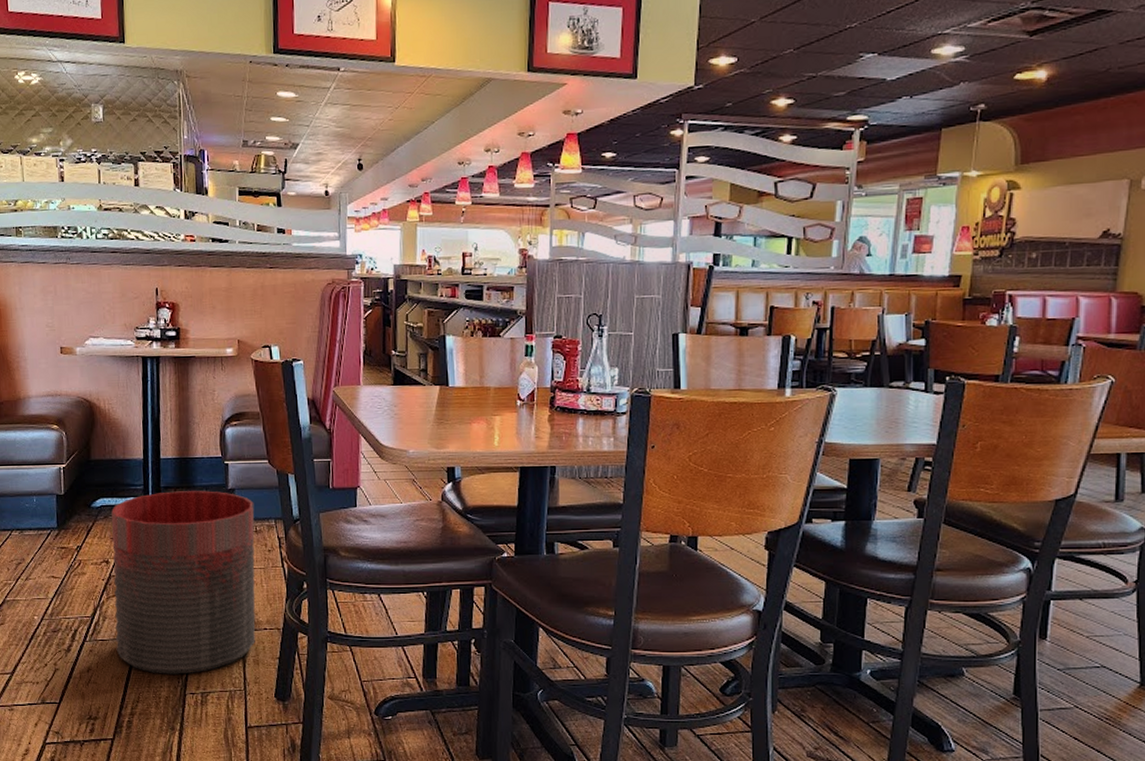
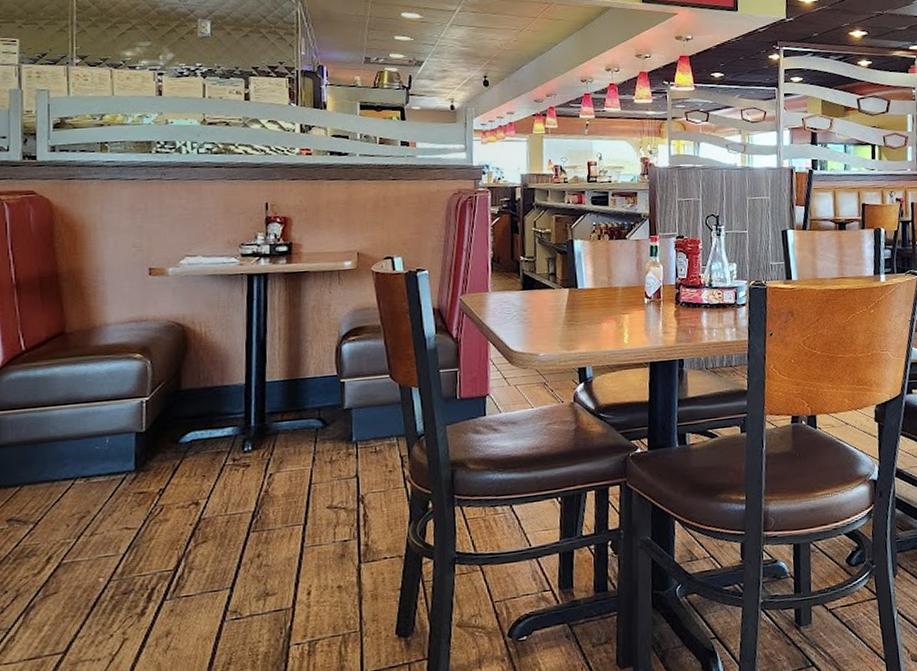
trash can: present [111,491,256,674] -> none [203,412,374,627]

